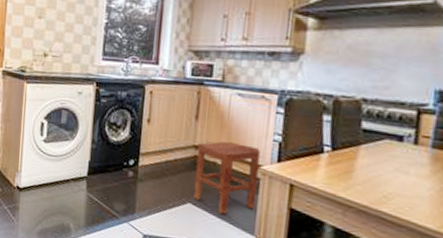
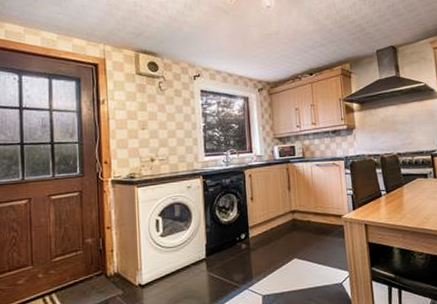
stool: present [193,141,260,215] -> none [293,201,344,261]

